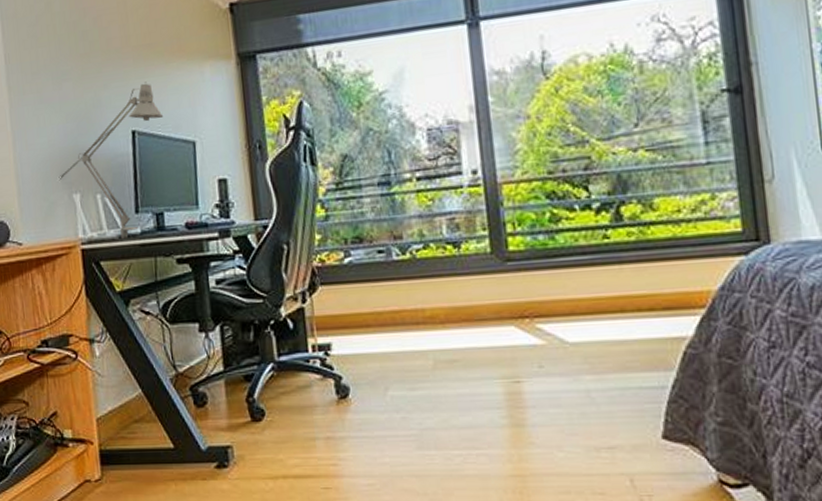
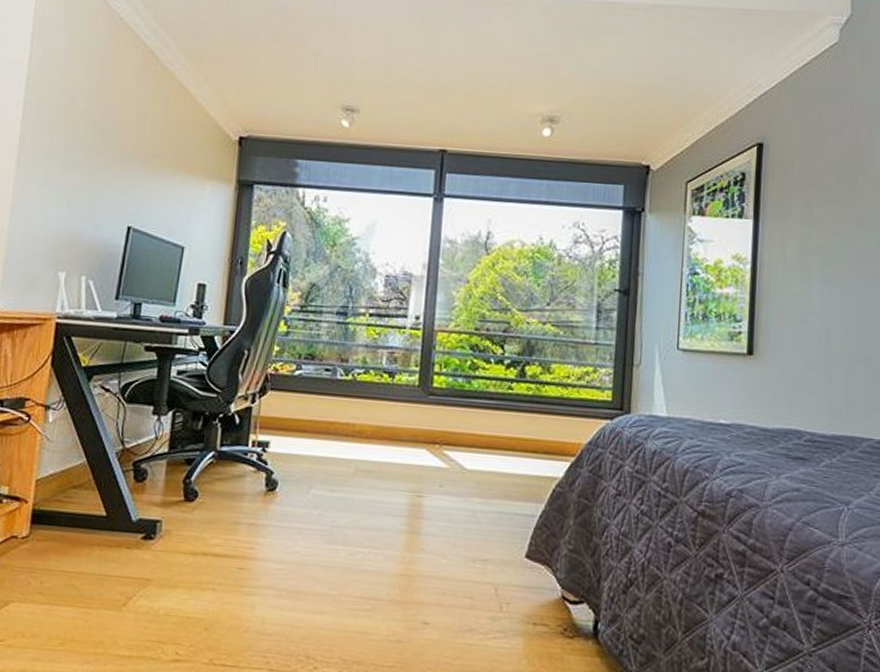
desk lamp: present [59,81,164,240] -> none [48,186,160,321]

